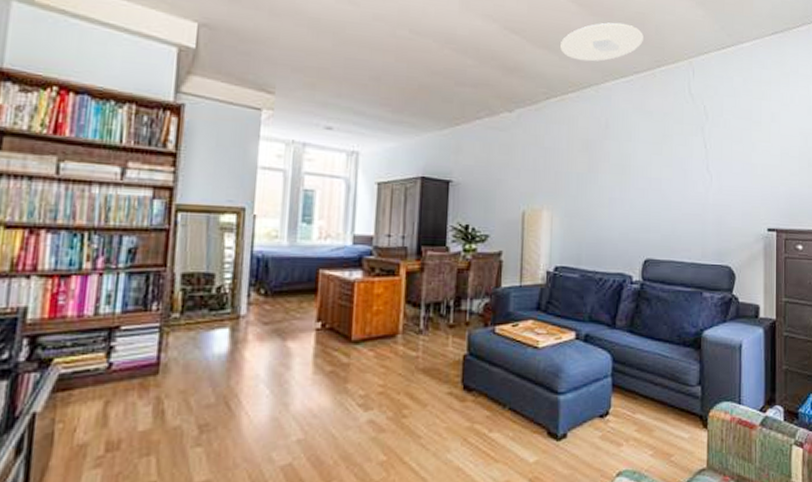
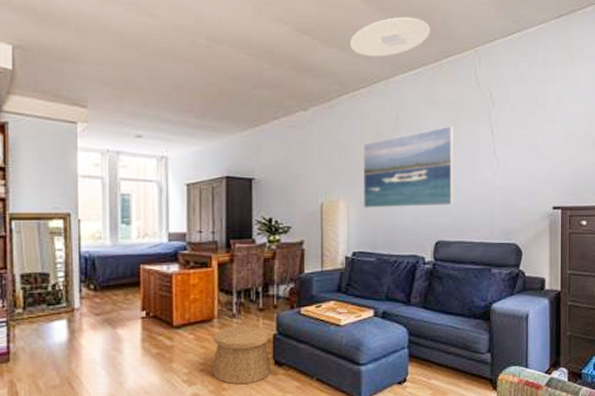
basket: none [392,343,459,412] -> present [212,325,271,385]
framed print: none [568,137,665,222] -> present [363,125,453,208]

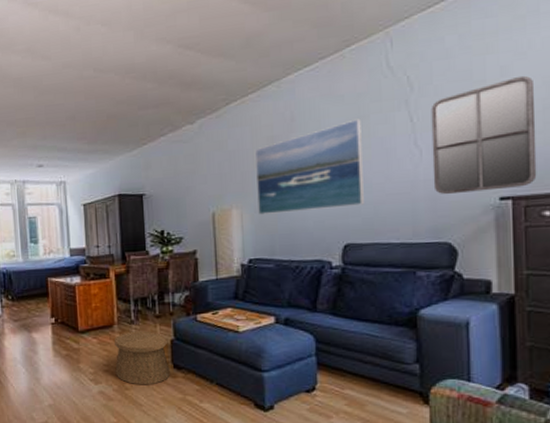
ceiling light: present [350,16,430,57] -> none [236,10,327,60]
home mirror: none [506,105,579,202] -> present [431,75,537,195]

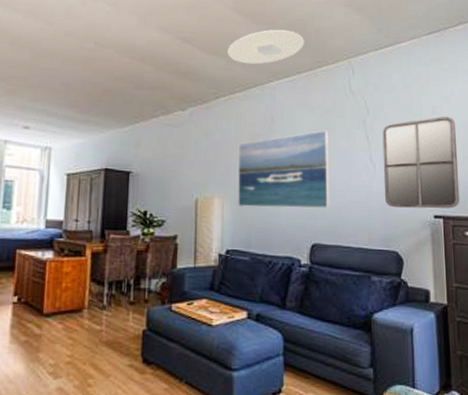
basket: present [114,331,170,385] -> none [78,318,139,382]
ceiling light: none [236,10,327,60] -> present [228,29,304,65]

